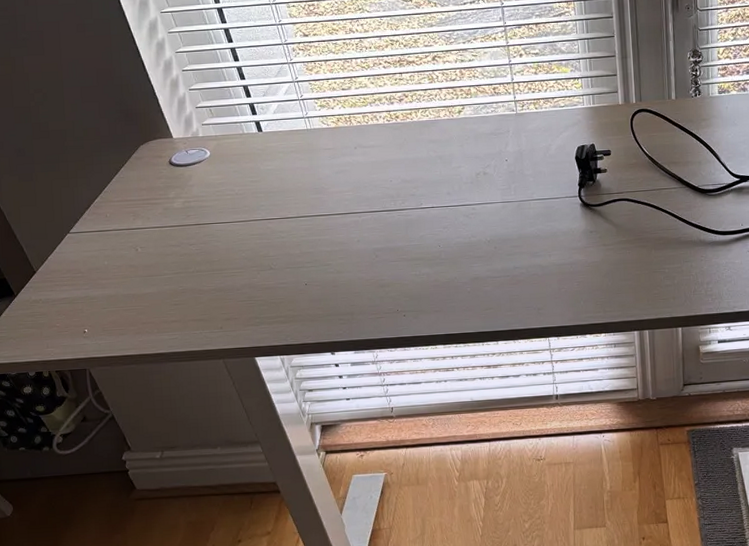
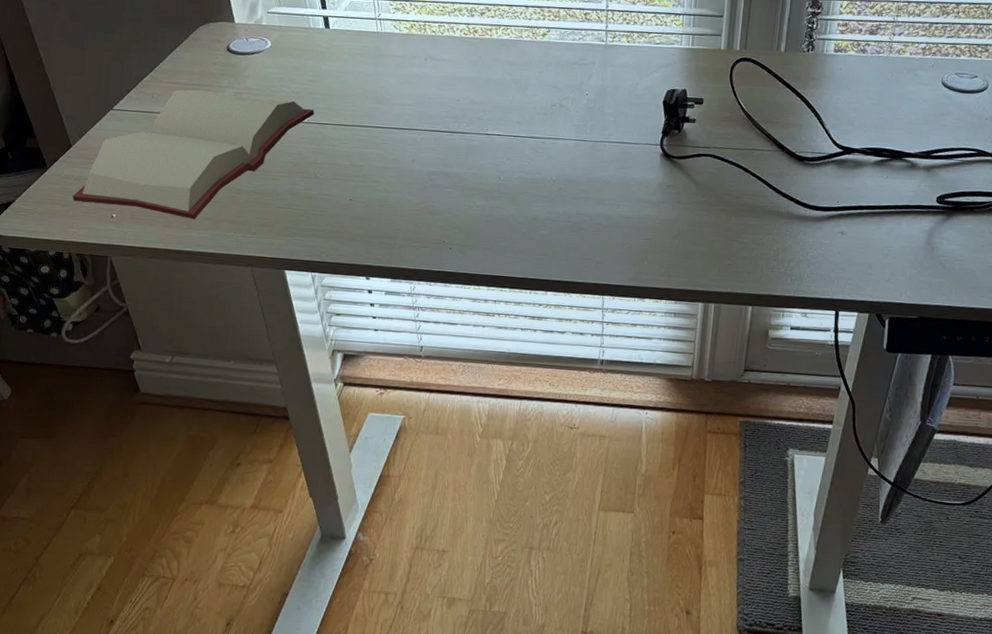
hardback book: none [44,202,261,324] -> present [72,89,315,219]

